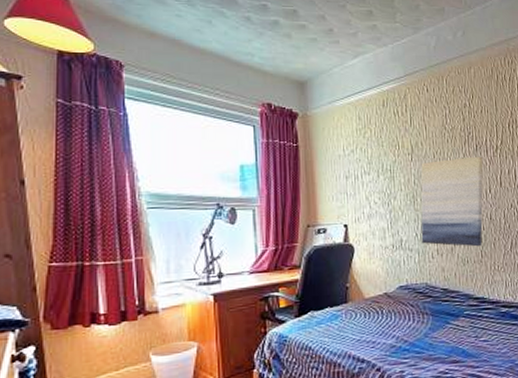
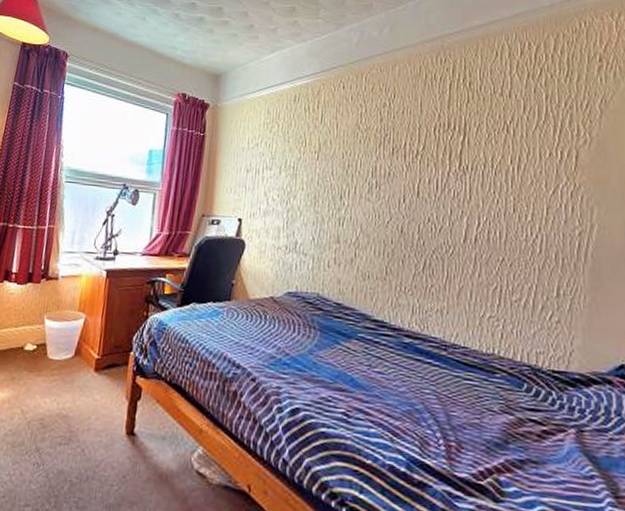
wall art: present [421,156,483,247] -> none [318,160,399,262]

